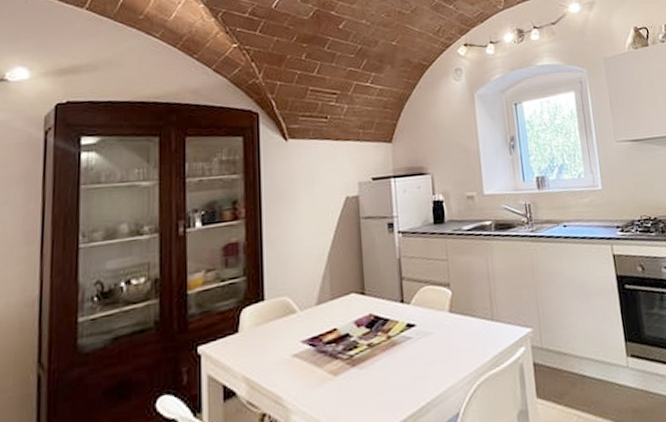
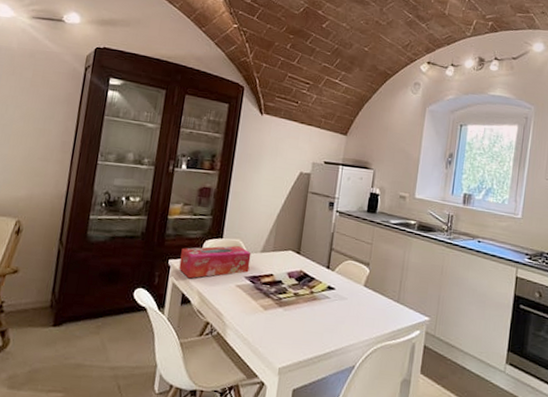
tissue box: none [213,305,306,364] -> present [179,245,252,279]

